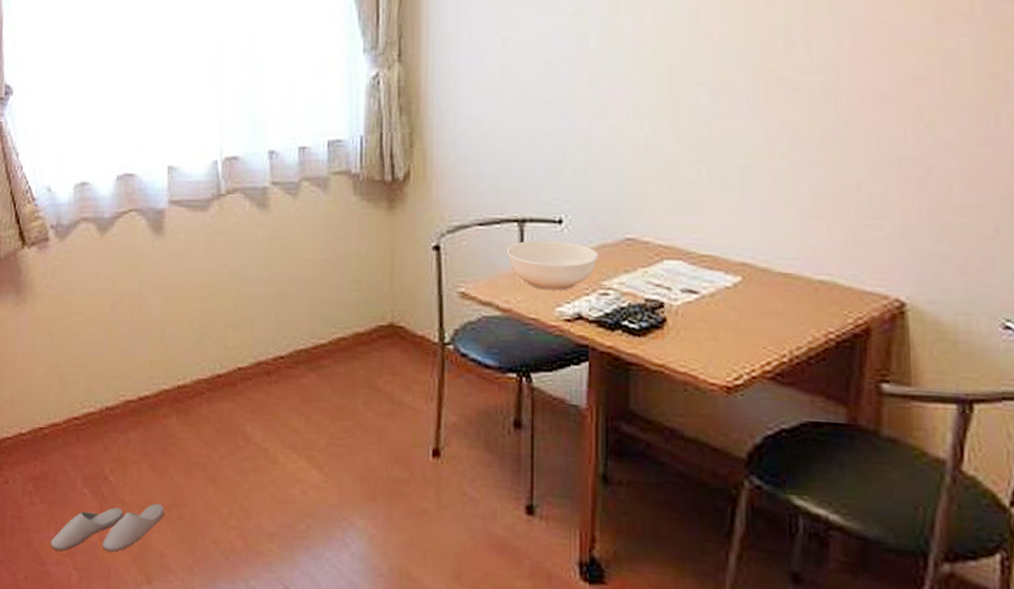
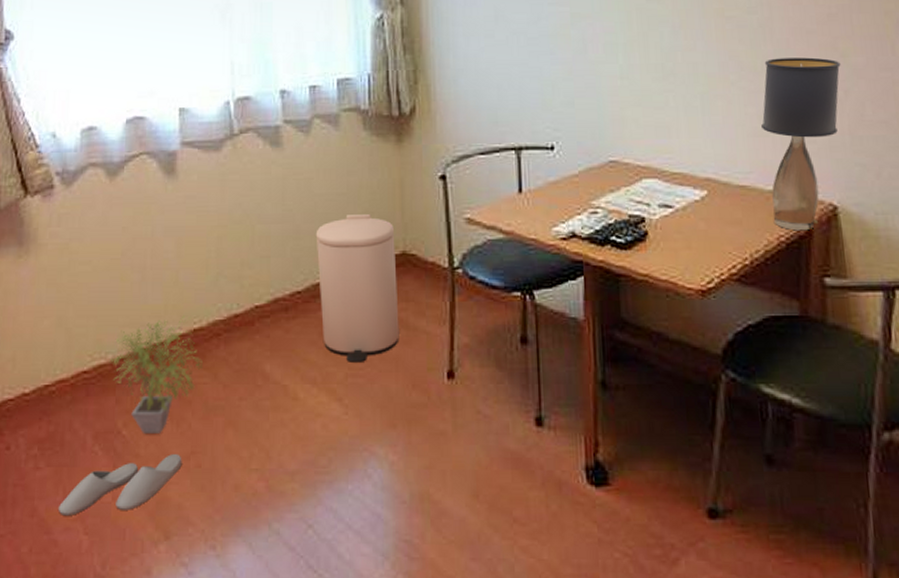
potted plant: none [98,372,186,483] -> present [109,315,202,433]
pedal bin: none [300,281,384,433] -> present [316,213,400,364]
bowl: present [506,240,599,291] -> none [506,165,587,212]
table lamp: none [815,128,924,329] -> present [761,57,841,231]

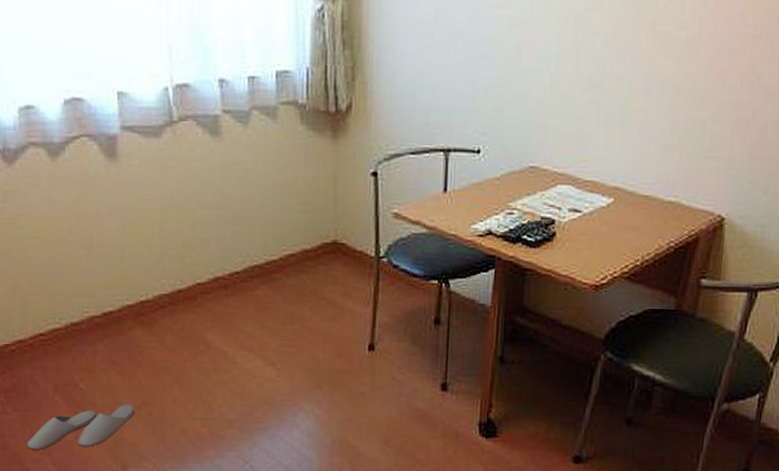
potted plant: present [109,315,202,433] -> none [63,289,150,387]
pedal bin: present [316,213,400,364] -> none [253,204,328,336]
table lamp: present [761,57,841,231] -> none [667,76,755,238]

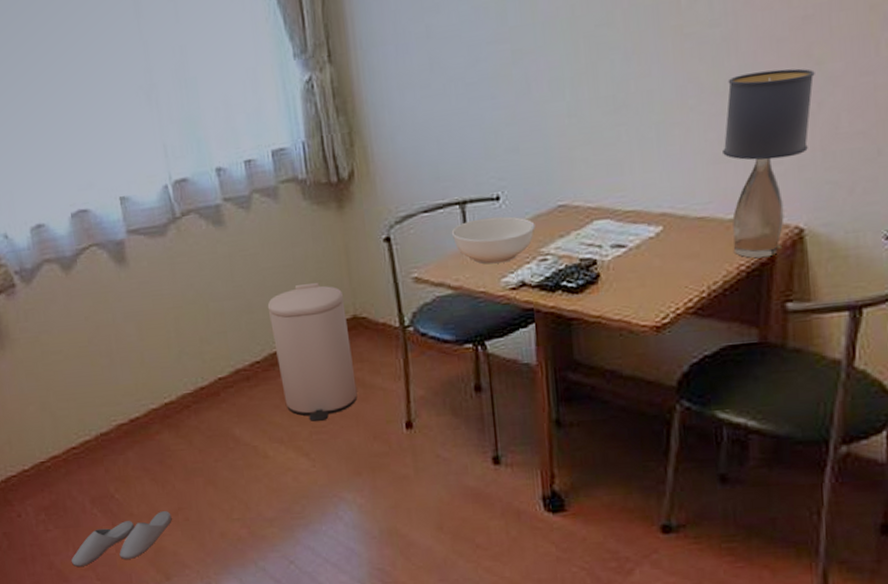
pedal bin: none [253,204,328,336] -> present [267,282,358,422]
bowl: none [433,167,508,211] -> present [451,216,535,264]
table lamp: none [667,76,755,238] -> present [723,68,815,259]

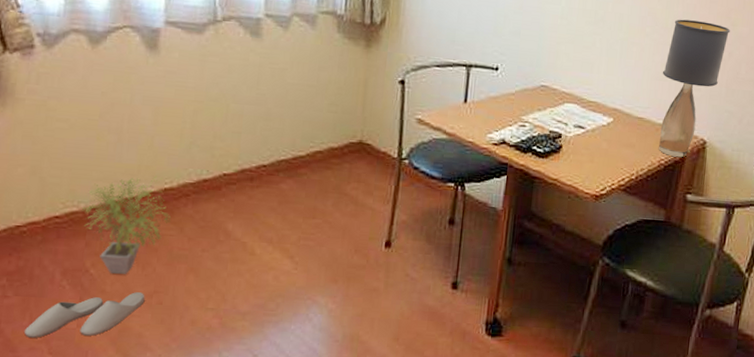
potted plant: none [93,392,178,496] -> present [81,176,171,274]
pedal bin: present [267,282,358,422] -> none [282,104,355,229]
bowl: present [451,216,535,264] -> none [455,81,521,122]

